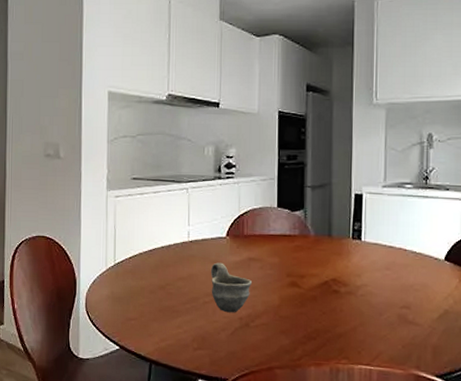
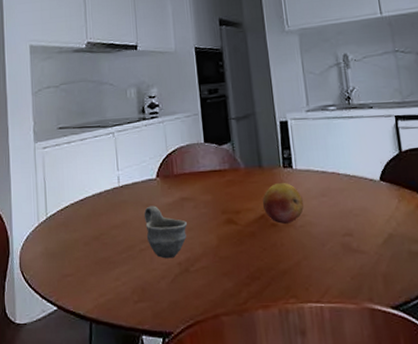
fruit: none [327,252,368,292] -> present [262,182,304,224]

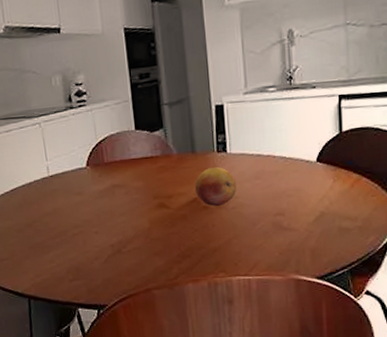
cup: present [144,205,187,259] -> none [75,193,119,242]

